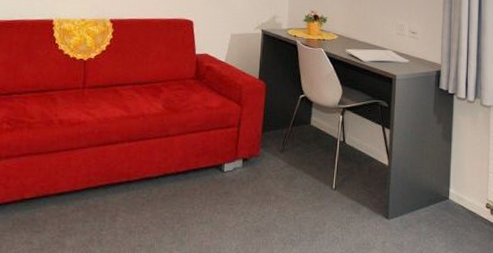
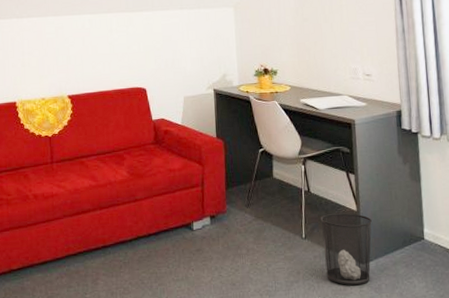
waste bin: none [352,167,401,241] -> present [320,213,372,286]

